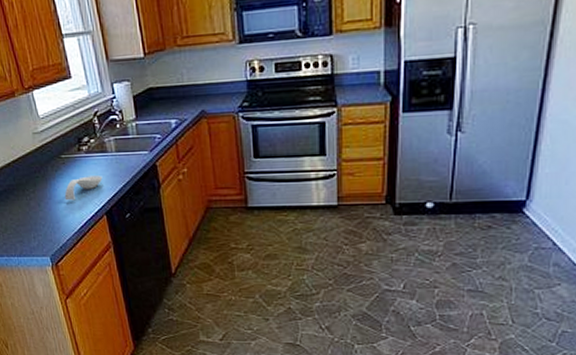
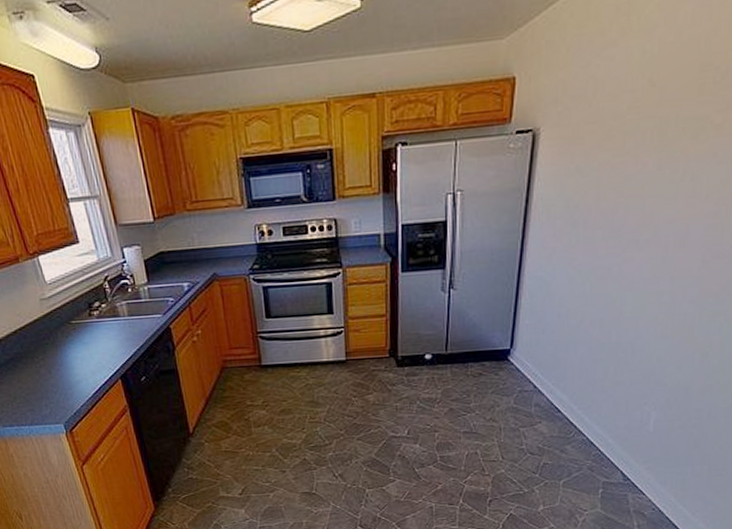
spoon rest: present [64,176,103,201] -> none [76,340,116,367]

